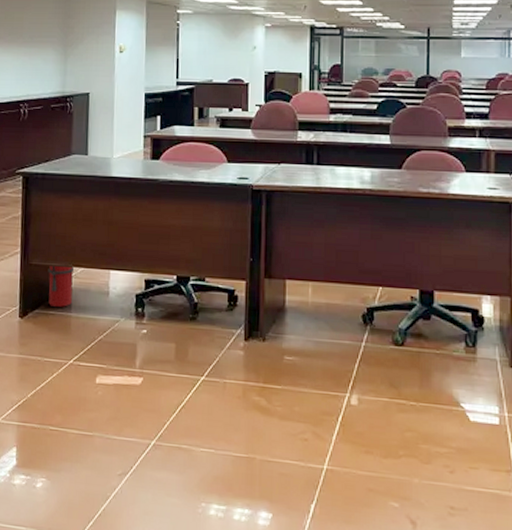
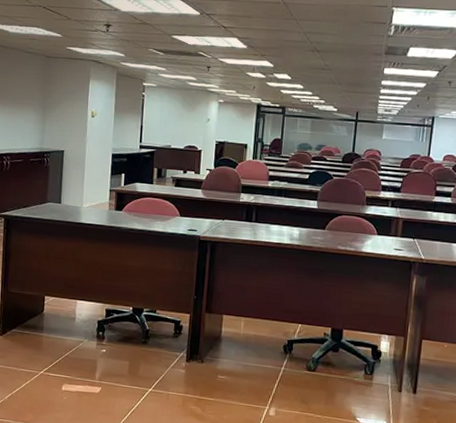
fire extinguisher: present [48,266,75,307] -> none [24,294,47,328]

